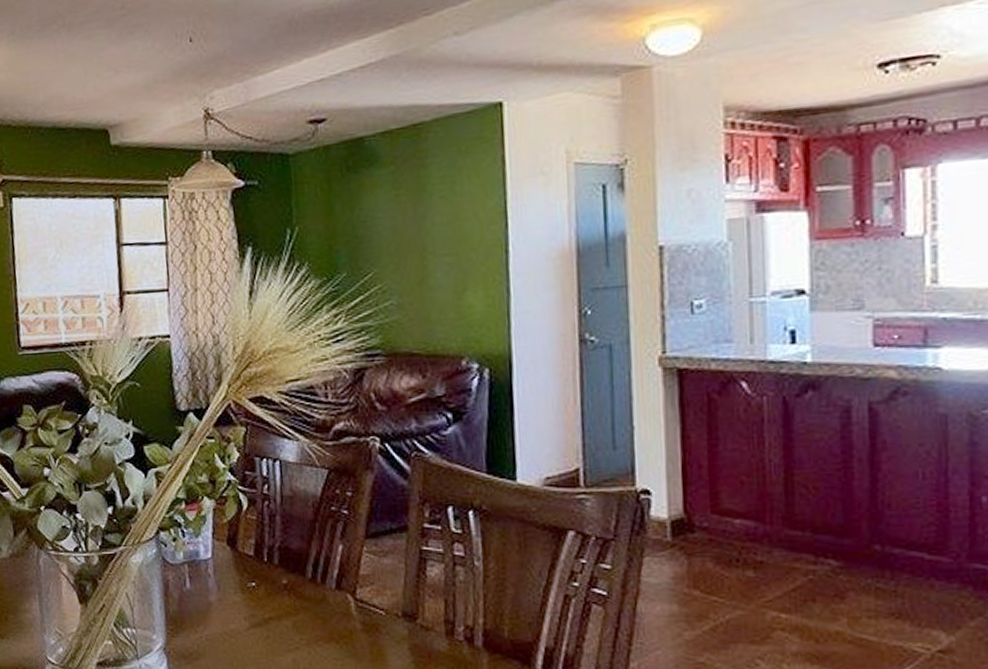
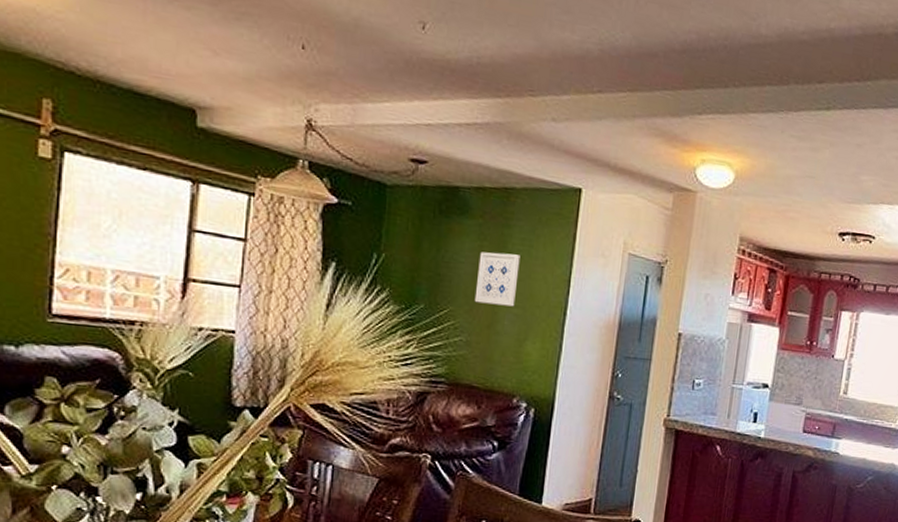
wall art: none [397,195,446,259] -> present [474,251,521,307]

